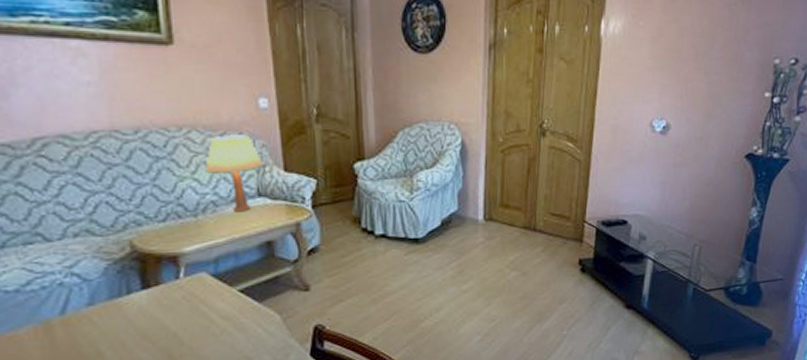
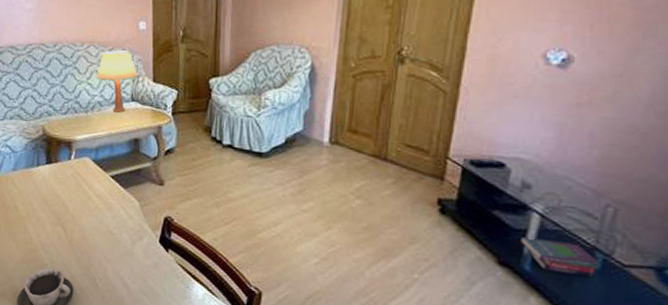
books: none [641,279,692,306] -> present [521,237,601,278]

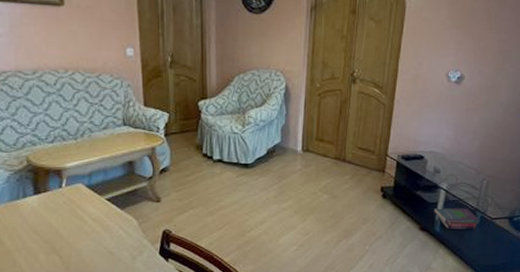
table lamp: present [96,49,138,114] -> none [84,75,128,139]

